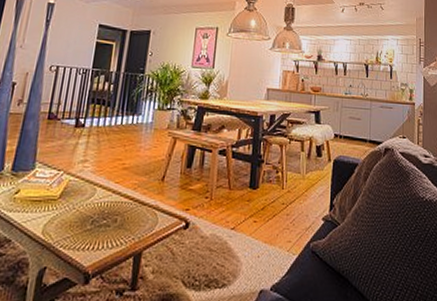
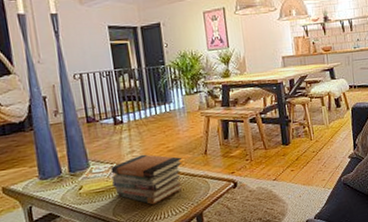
book stack: none [52,166,135,230] -> present [110,154,182,205]

